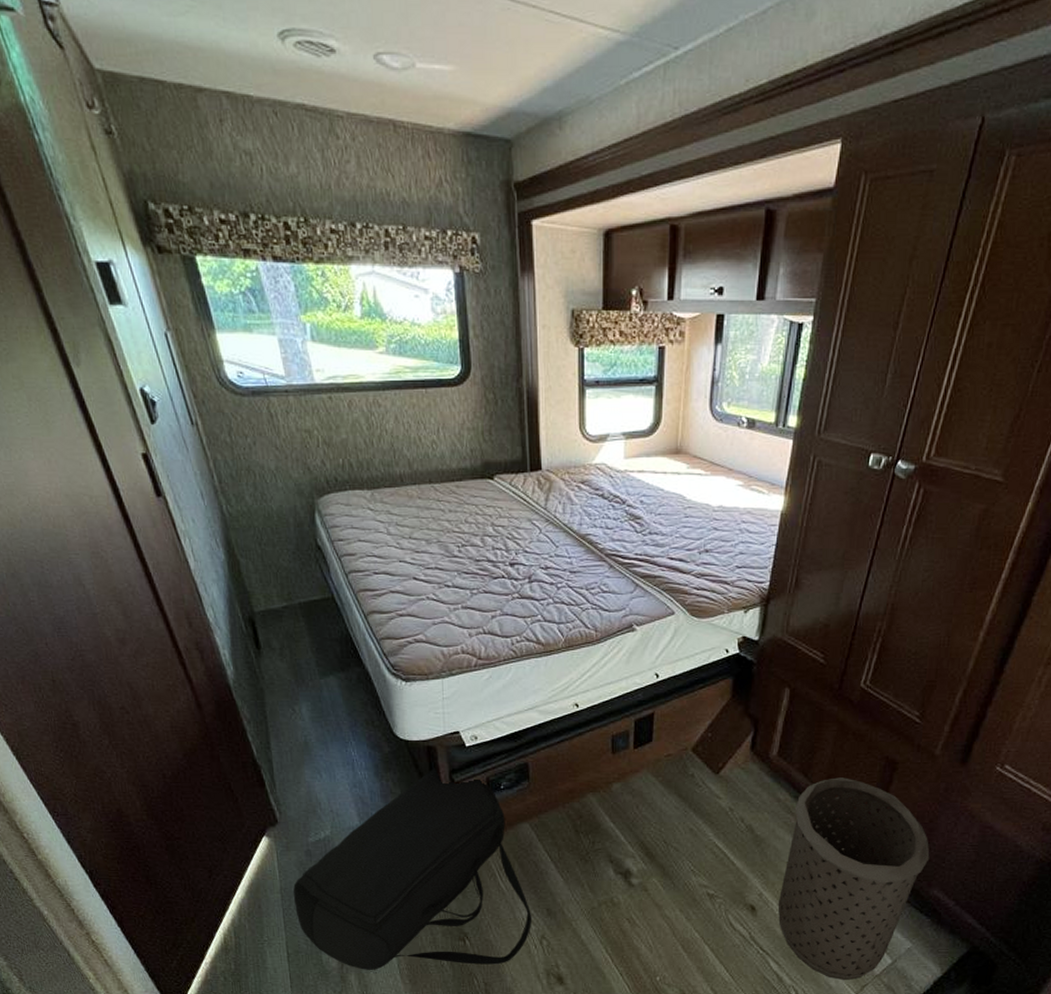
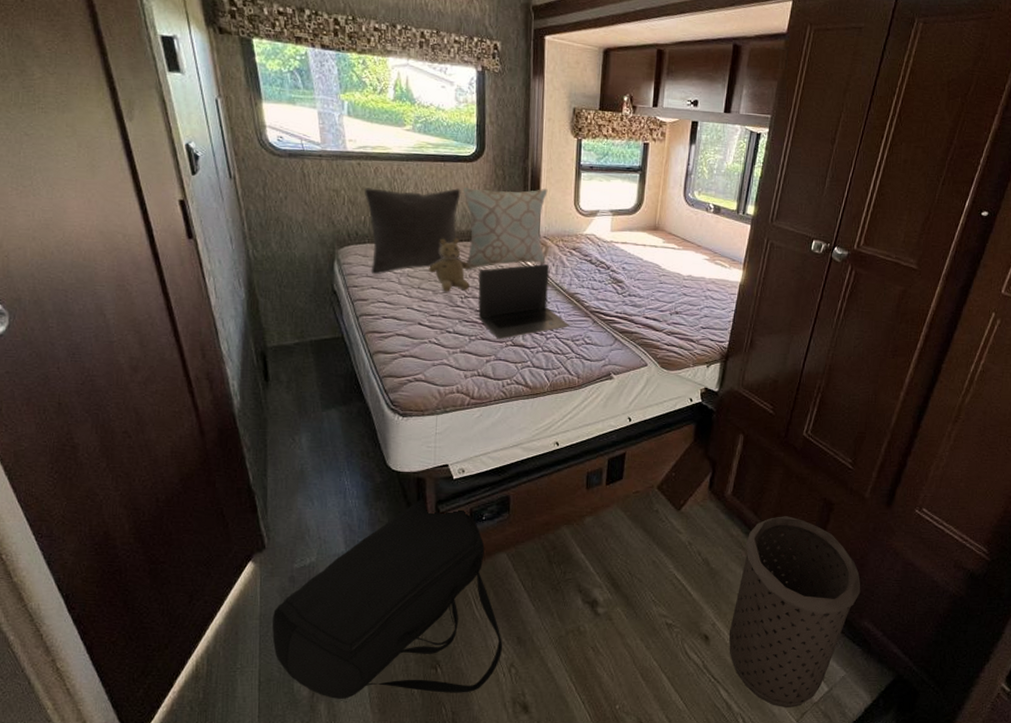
pillow: none [338,419,454,526] -> present [364,188,461,275]
teddy bear: none [419,477,466,541] -> present [429,238,470,292]
pillow: none [450,411,551,513] -> present [463,188,548,269]
laptop computer: none [475,503,582,591] -> present [478,264,569,339]

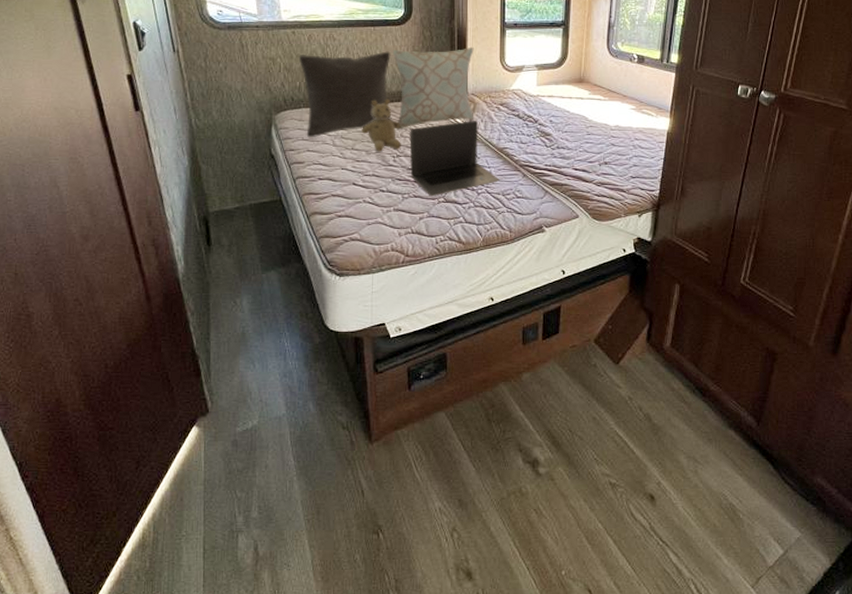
duffel bag: present [272,496,503,699] -> none [216,356,445,567]
laundry basket: present [728,516,861,708] -> none [675,367,811,573]

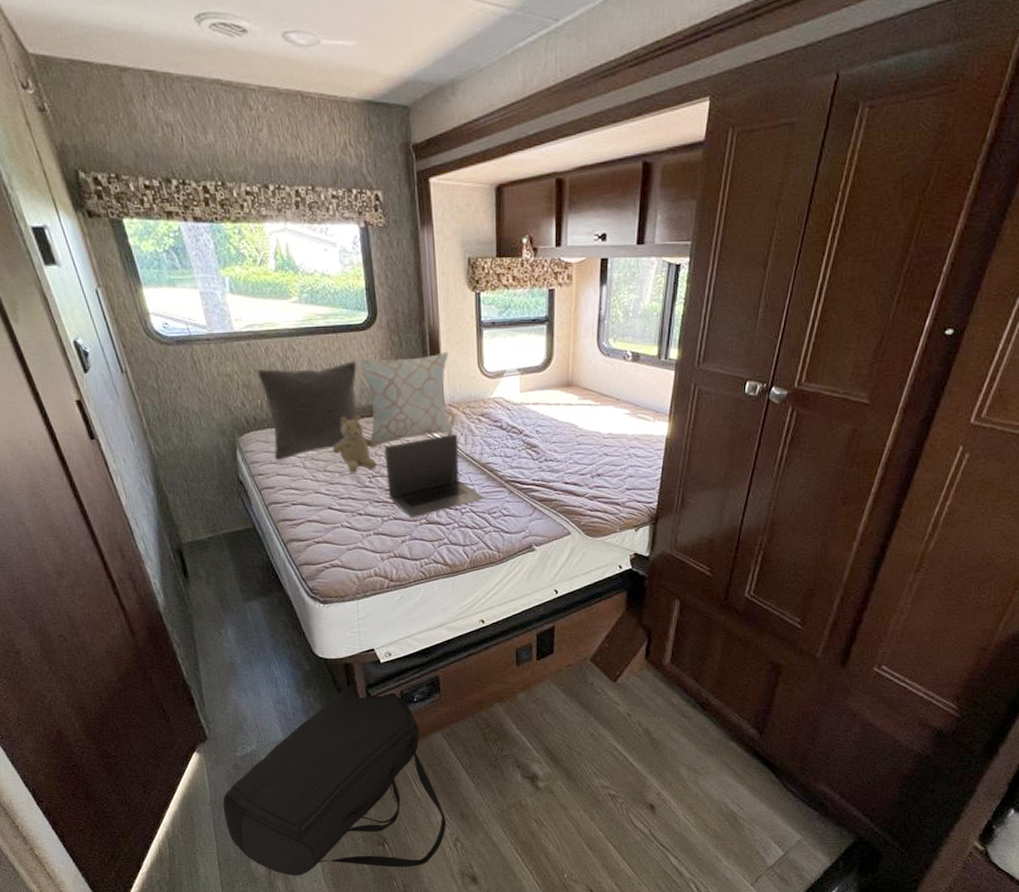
duffel bag: none [216,356,445,567] -> present [223,682,447,876]

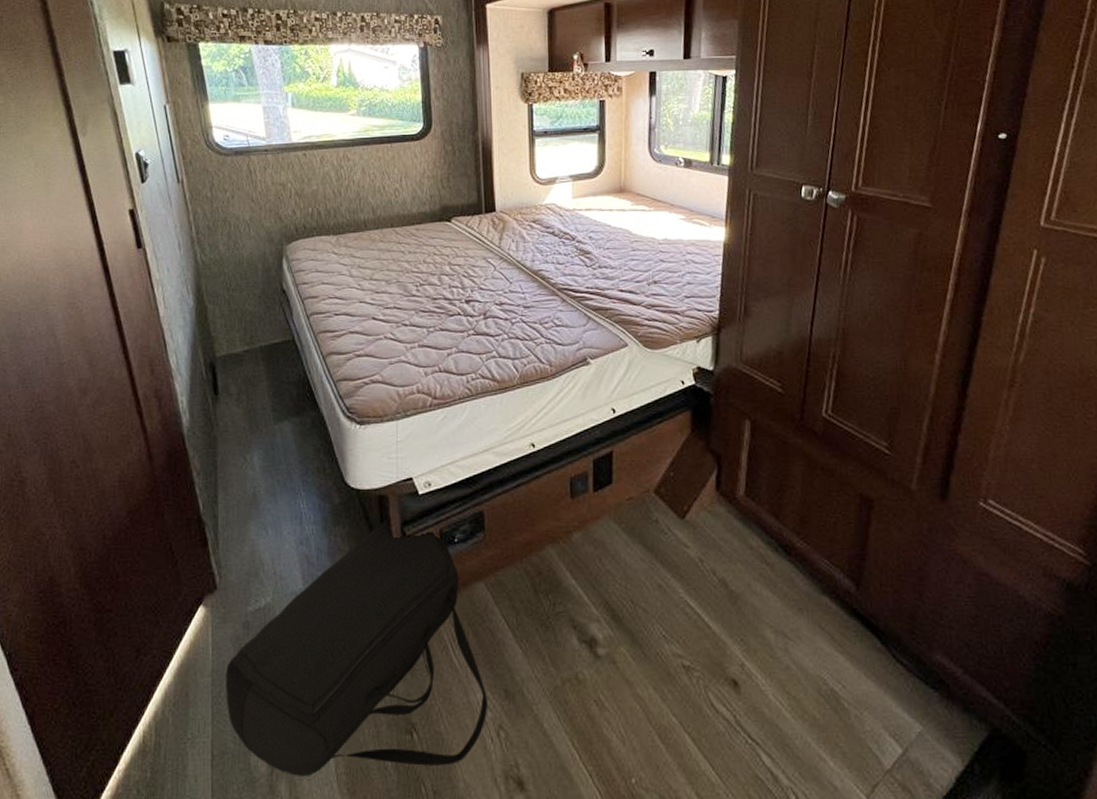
pillow: present [256,361,364,461] -> none [310,169,413,269]
teddy bear: present [333,414,376,473] -> none [380,221,424,281]
pillow: present [359,351,453,446] -> none [412,159,504,254]
laptop computer: present [384,435,484,517] -> none [433,241,536,328]

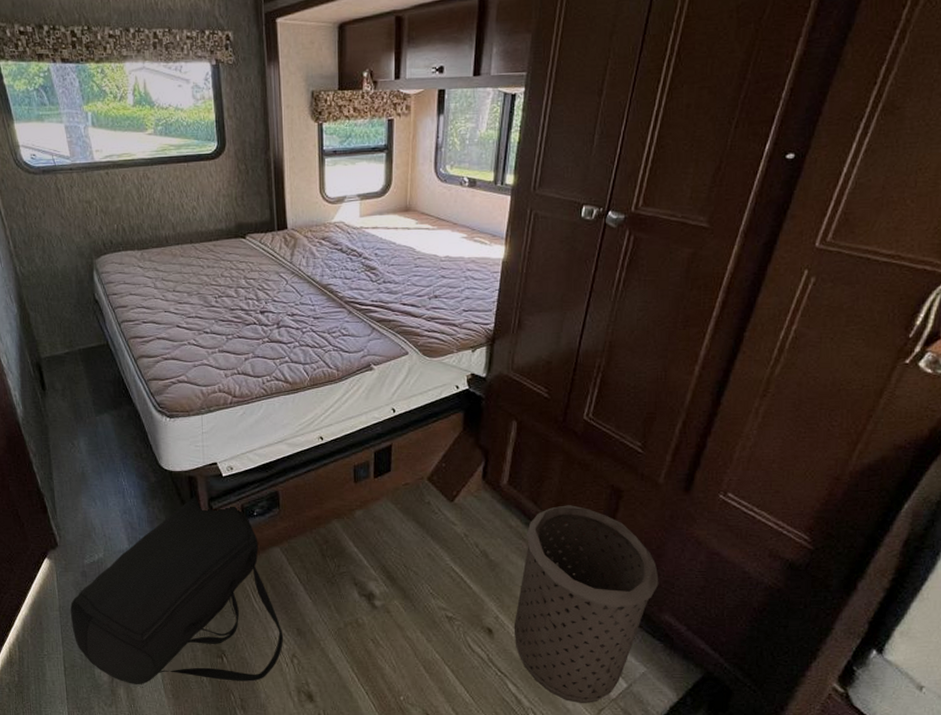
laundry basket: none [762,519,925,779] -> present [513,505,659,704]

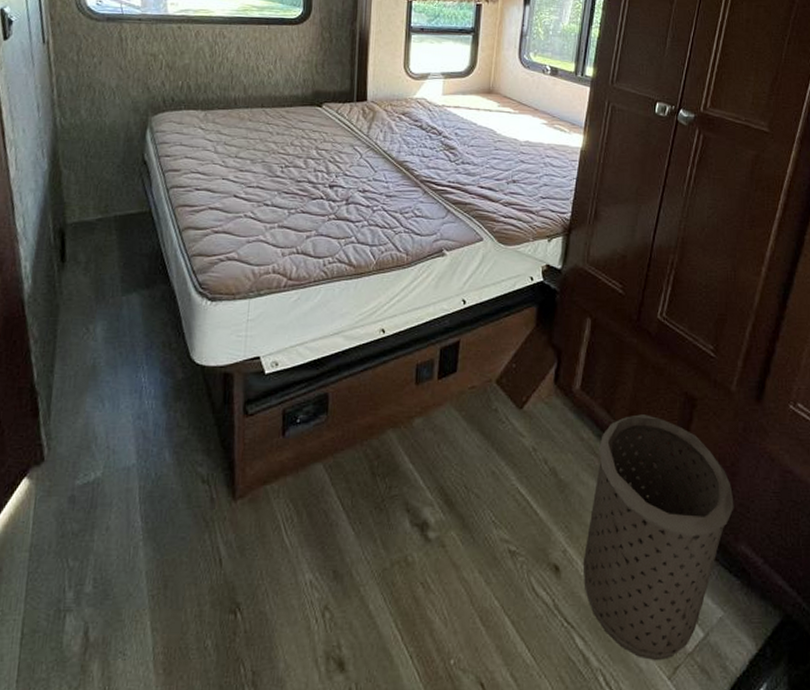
duffel bag: present [70,494,284,684] -> none [42,395,316,656]

